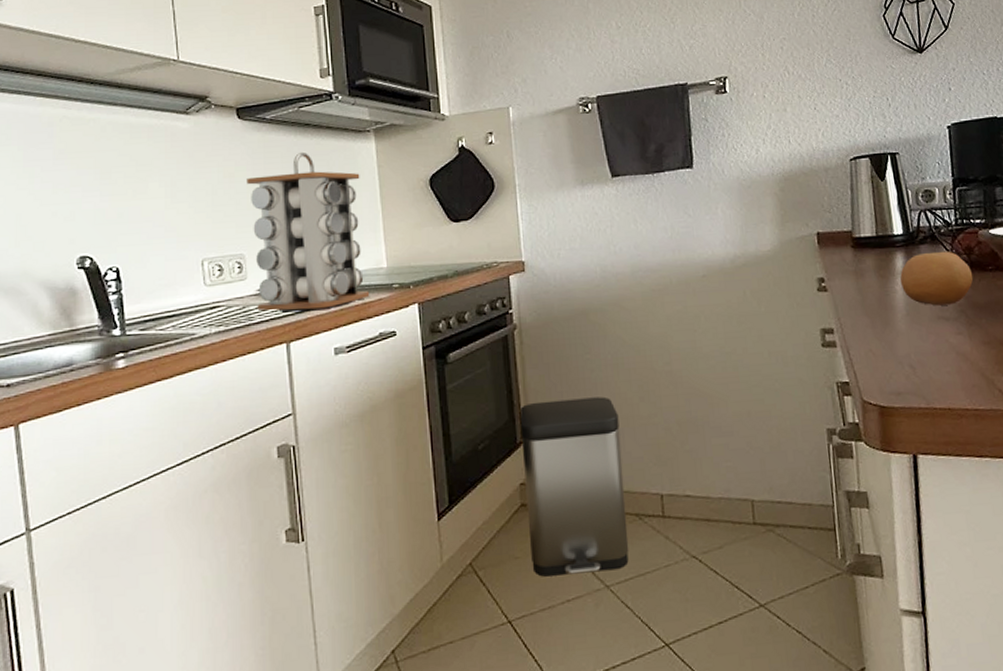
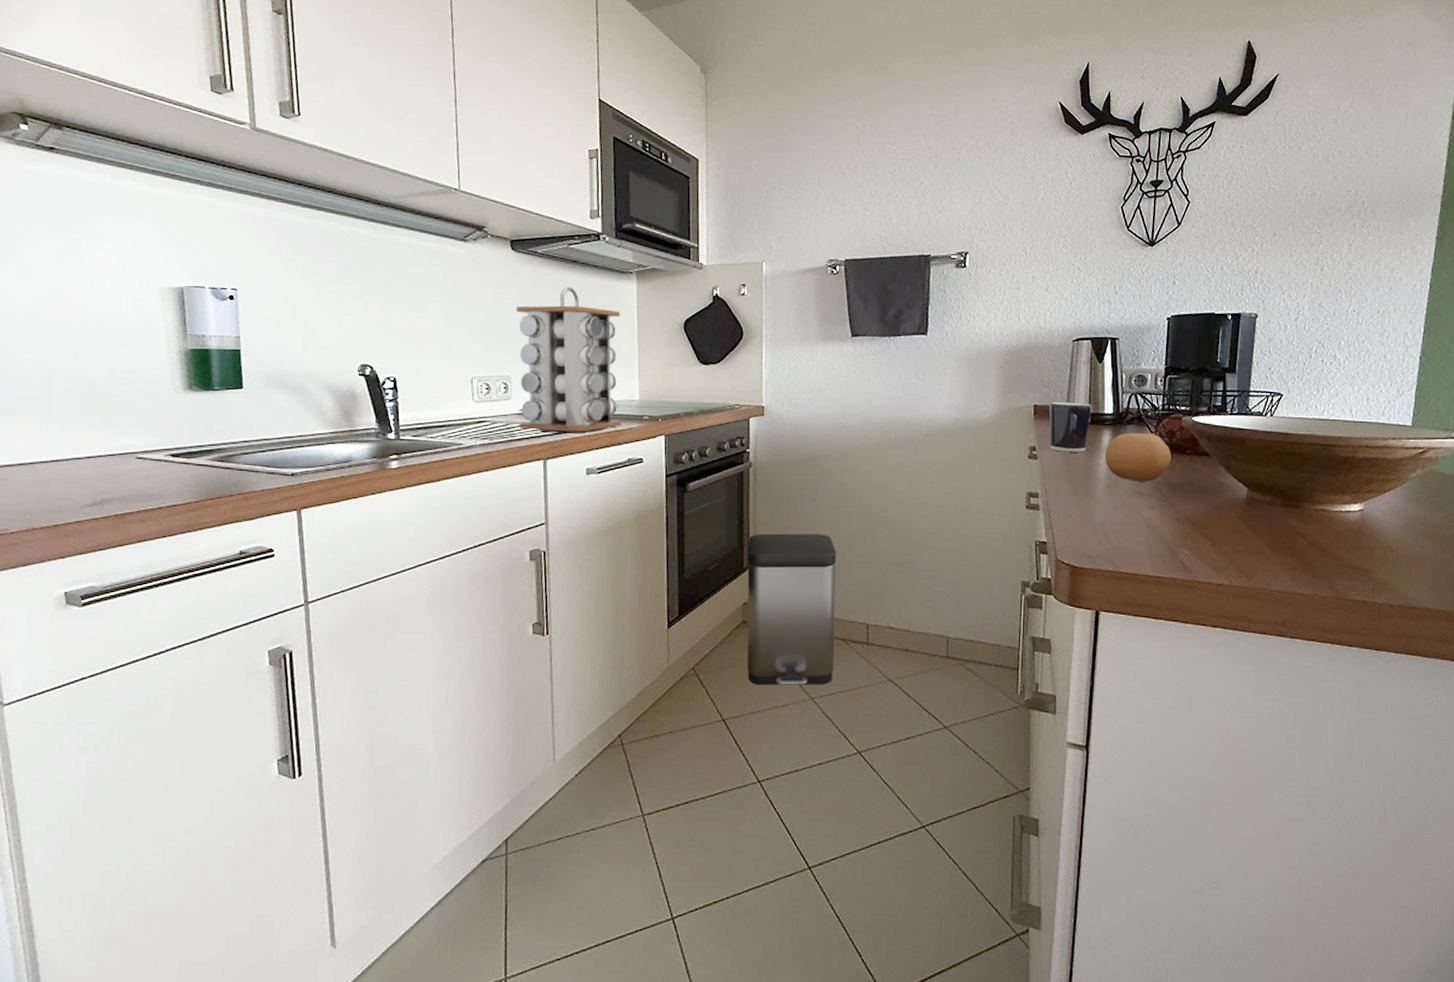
mug: none [833,225,881,281] -> present [1050,401,1093,452]

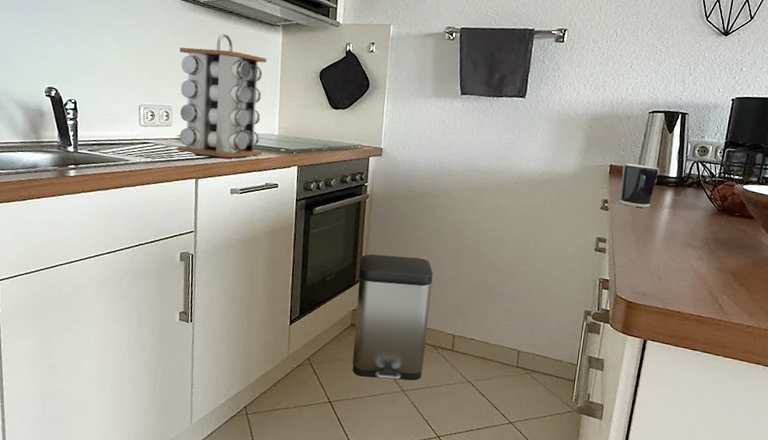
fruit: present [1104,432,1172,482] -> none [665,194,722,237]

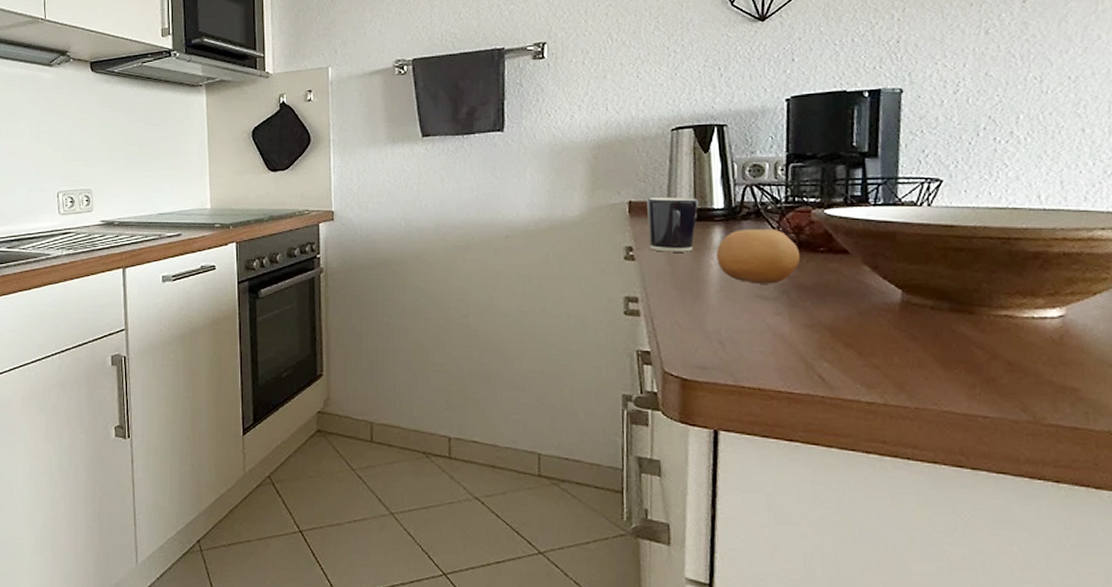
spice rack: present [177,33,267,159] -> none [96,102,195,242]
pedal bin: present [352,254,433,381] -> none [321,340,415,500]
fruit: none [665,194,722,237] -> present [716,228,801,284]

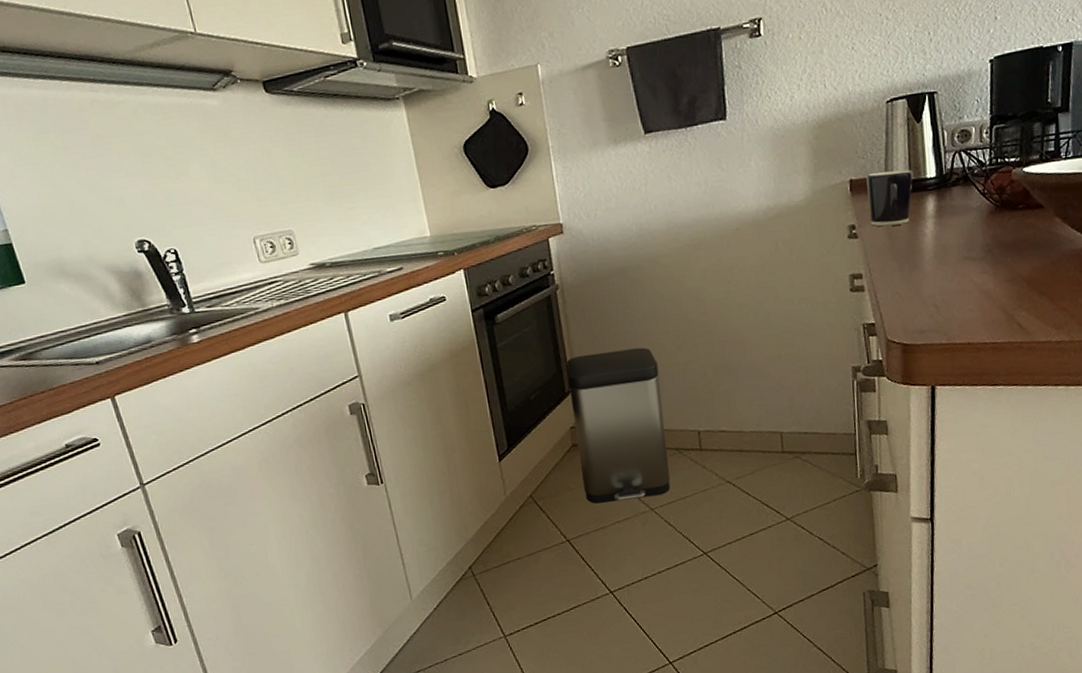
pedal bin: none [321,340,415,500] -> present [566,347,671,504]
fruit: present [716,228,801,284] -> none [930,191,1003,247]

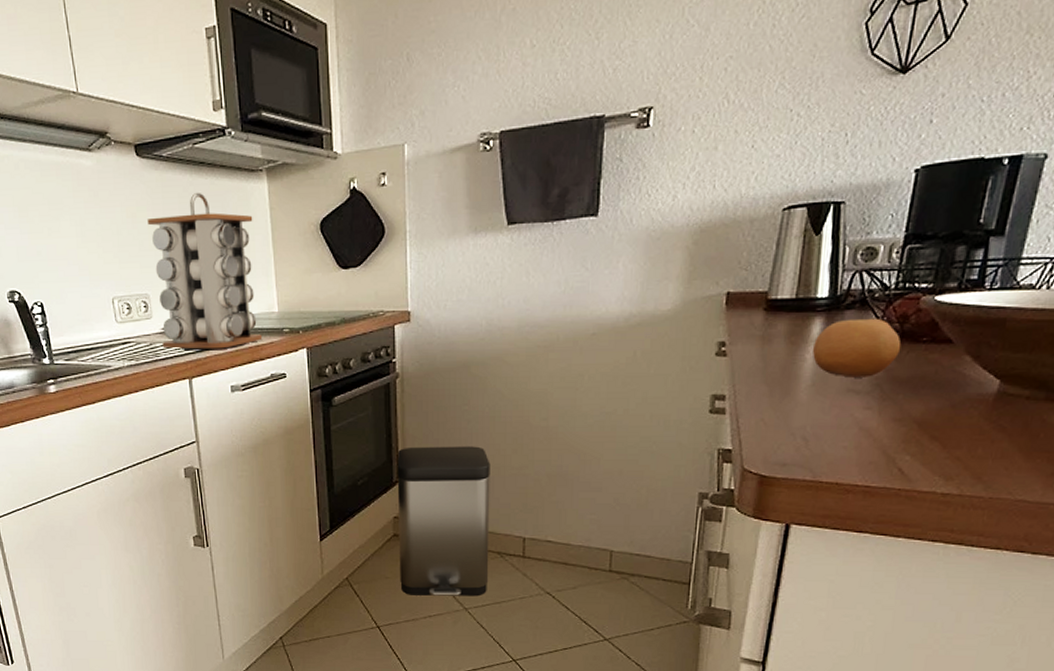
spice rack: none [283,124,418,284] -> present [147,192,263,351]
mug: present [866,169,914,227] -> none [743,285,803,347]
fruit: none [930,191,1003,247] -> present [812,318,902,378]

